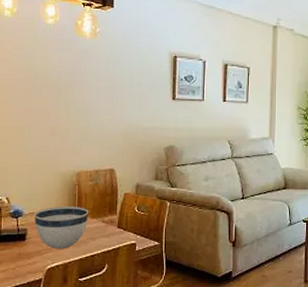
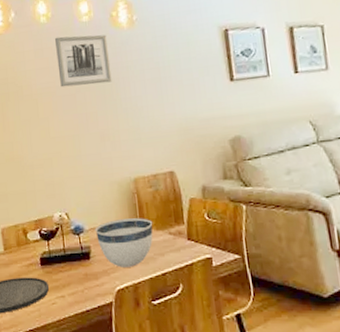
wall art: none [17,33,70,84] -> present [55,35,112,88]

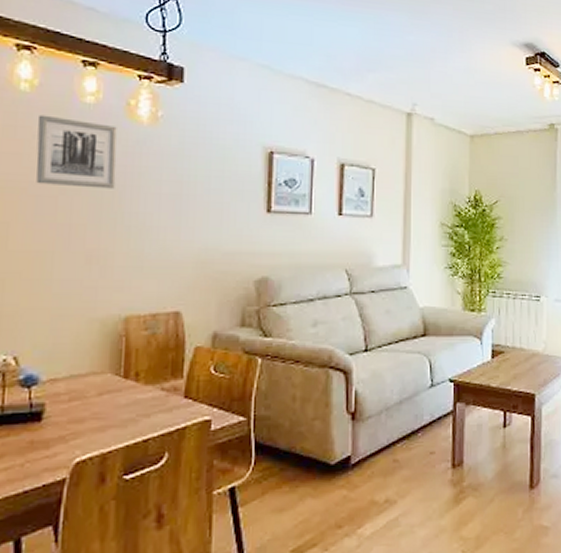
bowl: present [95,218,153,268] -> none [56,368,142,432]

